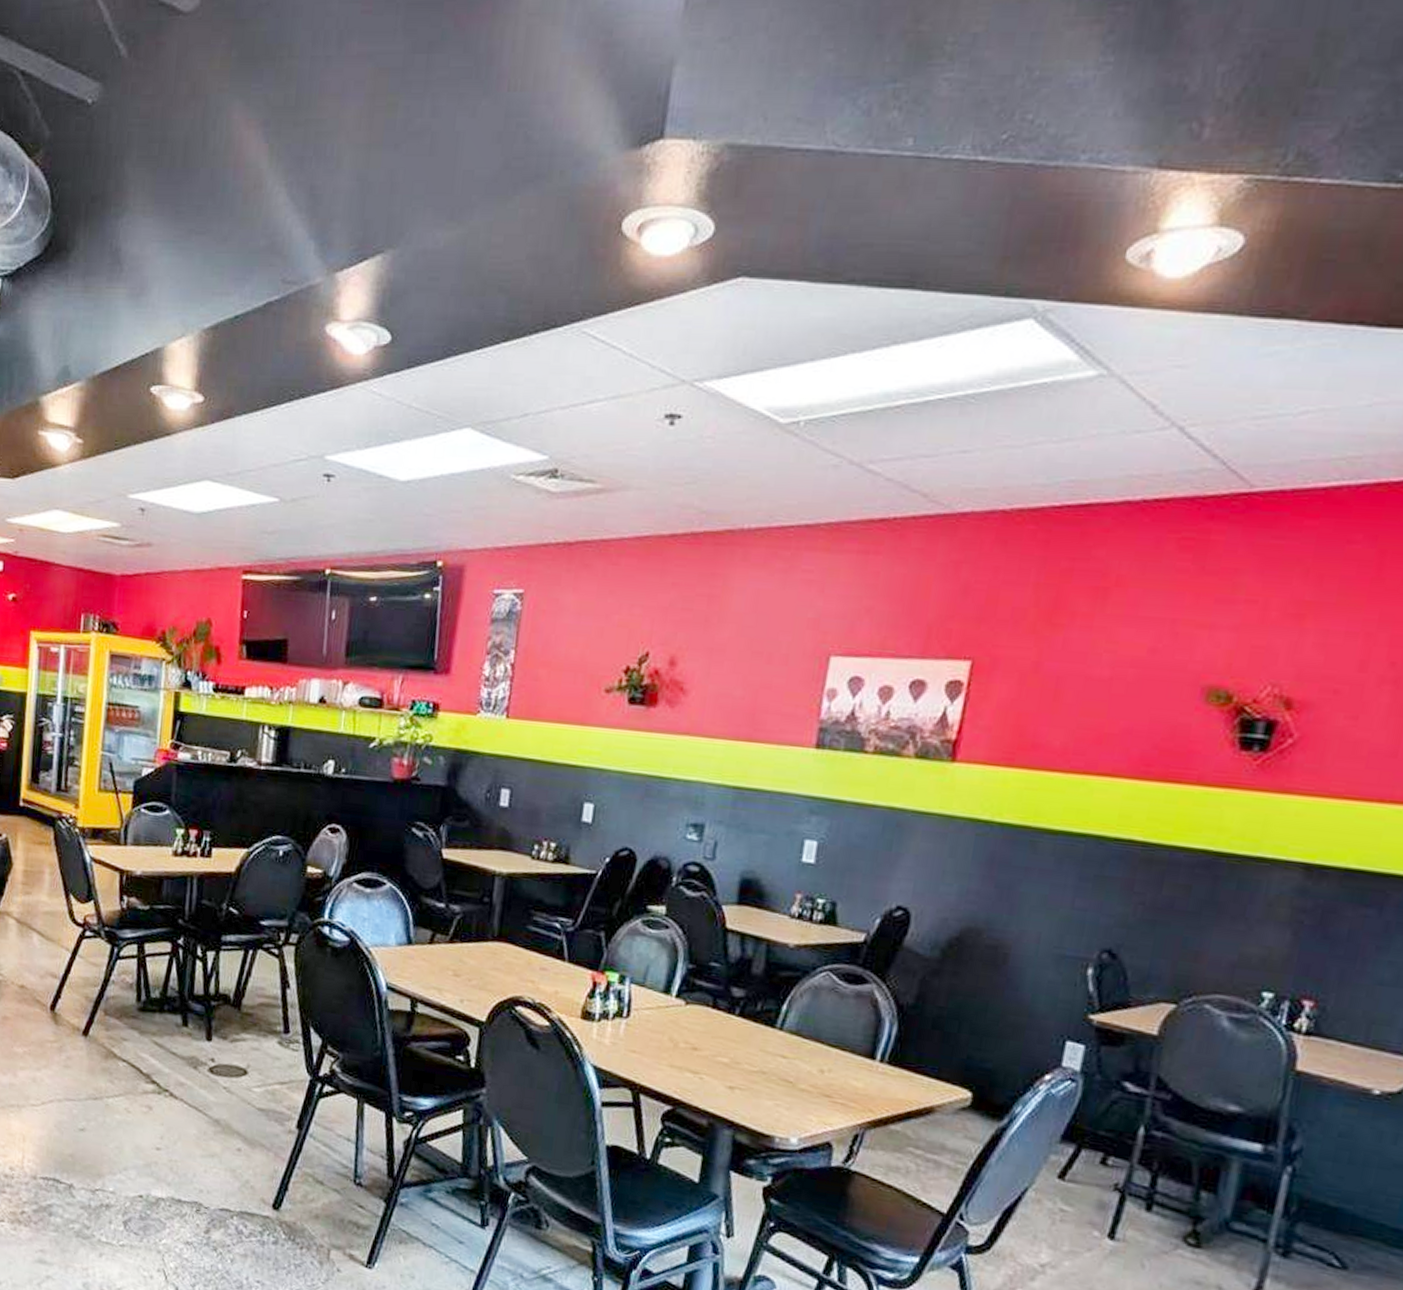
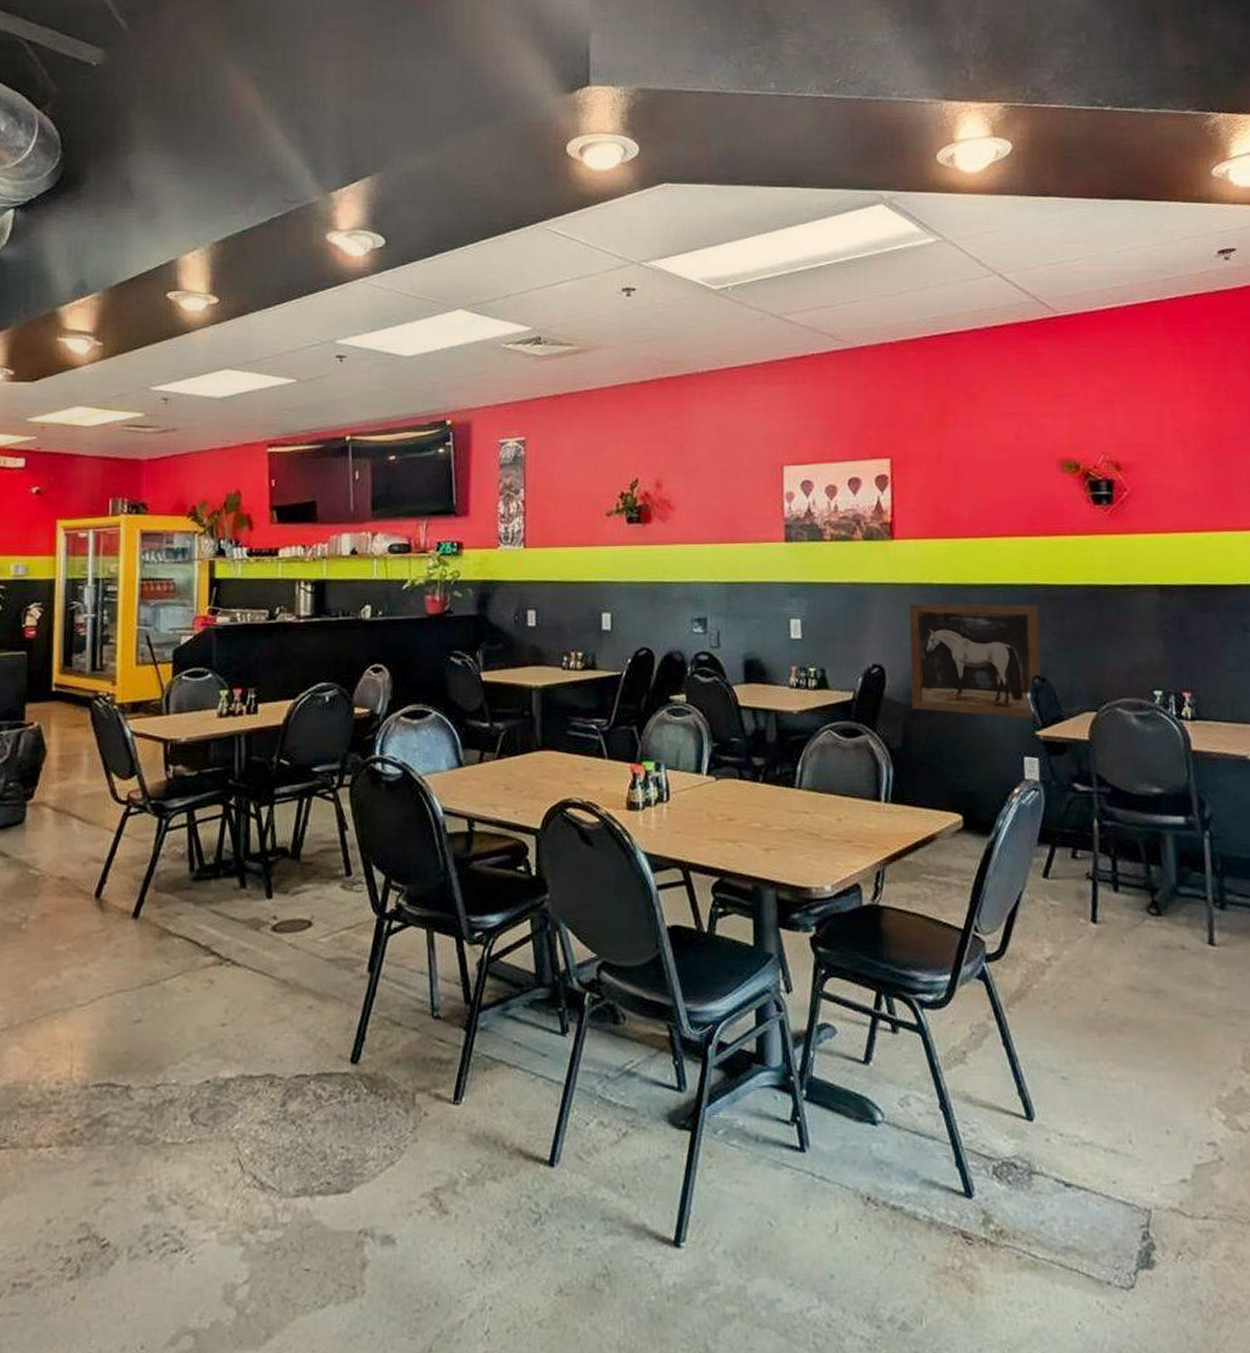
wall art: none [936,842,1129,999] -> present [908,603,1041,719]

